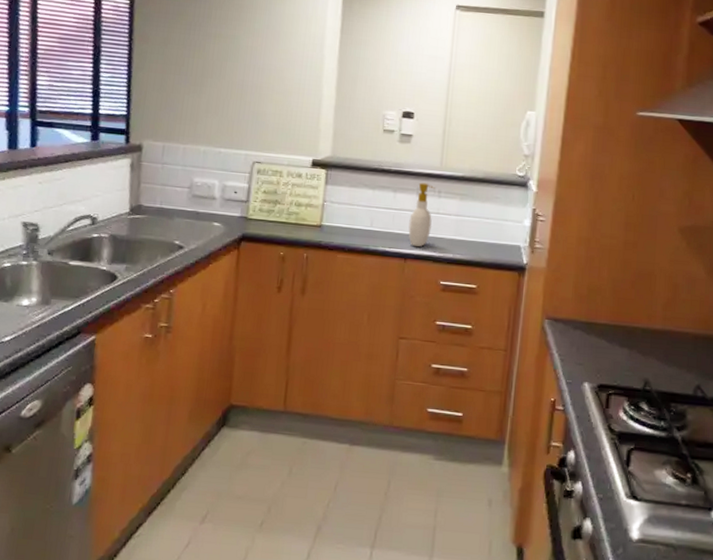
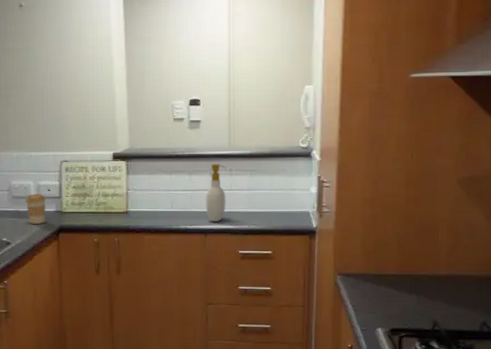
coffee cup: none [206,194,231,229] -> present [25,193,46,225]

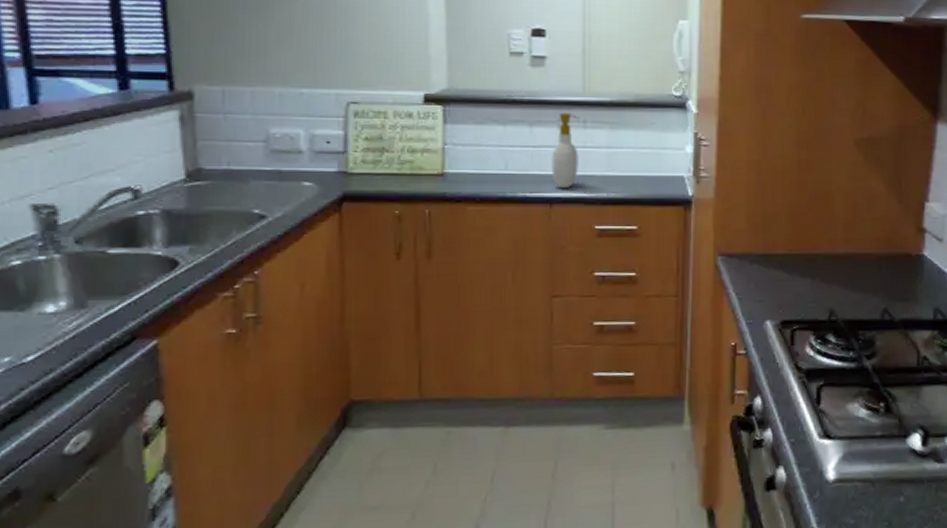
coffee cup: present [25,193,46,225] -> none [290,146,323,191]

